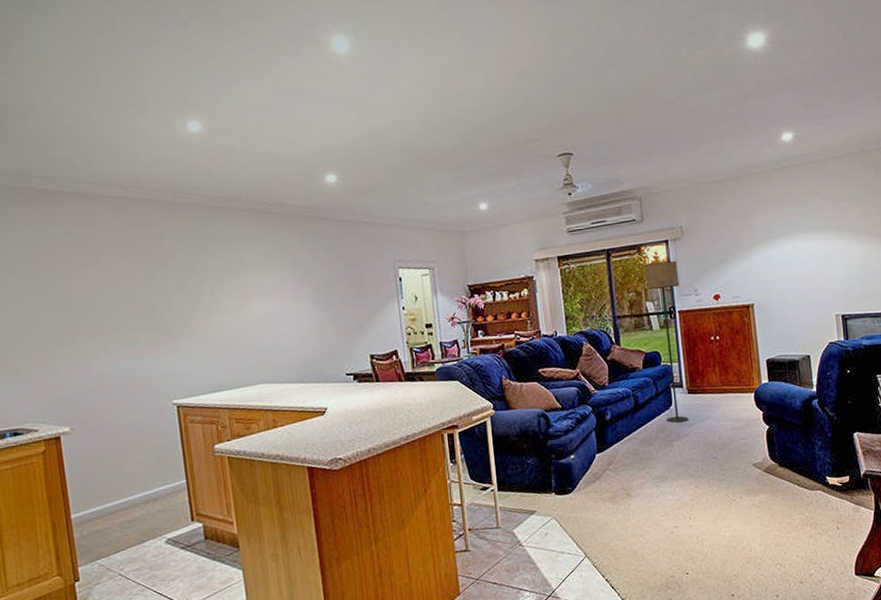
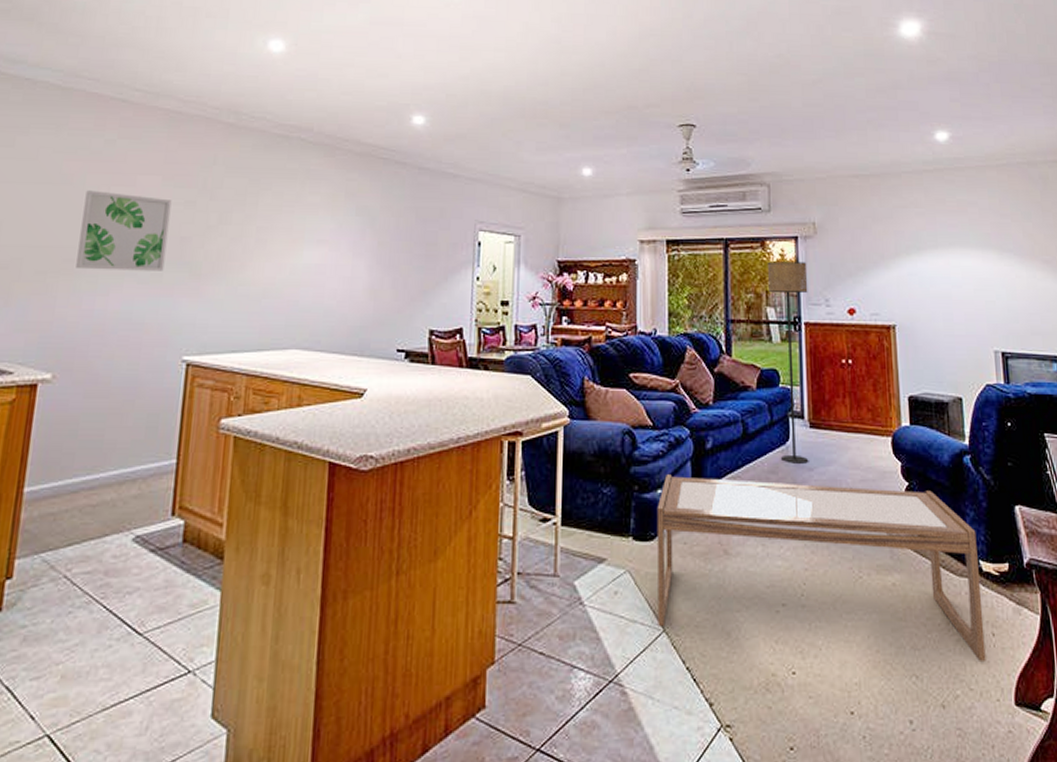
wall art: none [59,274,141,342] -> present [76,190,172,271]
coffee table: none [571,430,833,554] -> present [657,475,986,661]

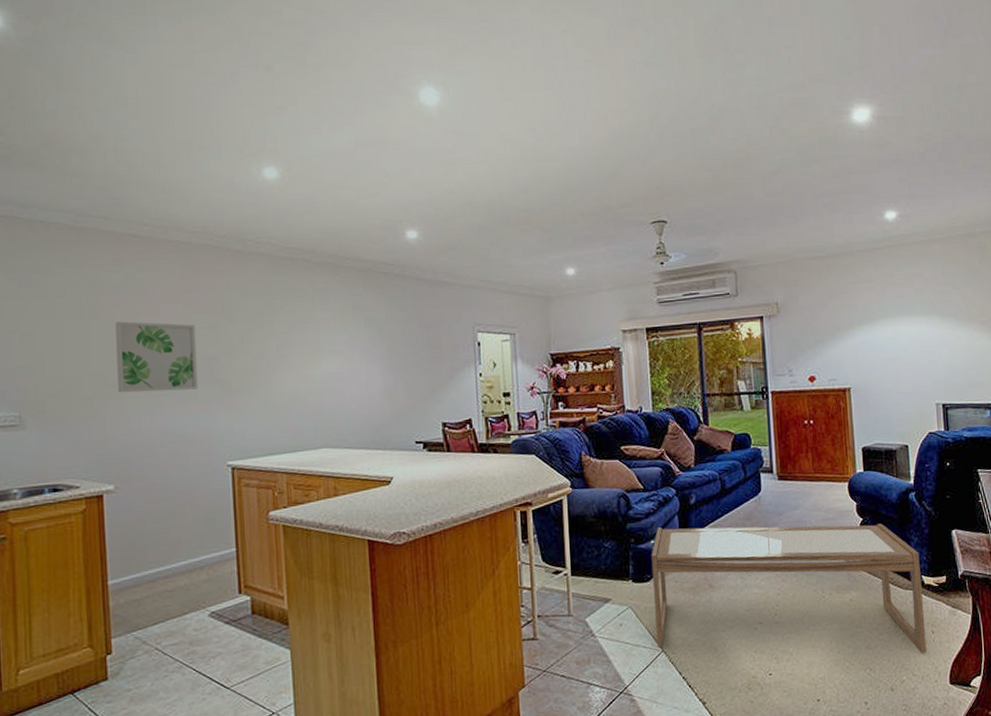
floor lamp: present [767,261,808,464] -> none [736,339,777,511]

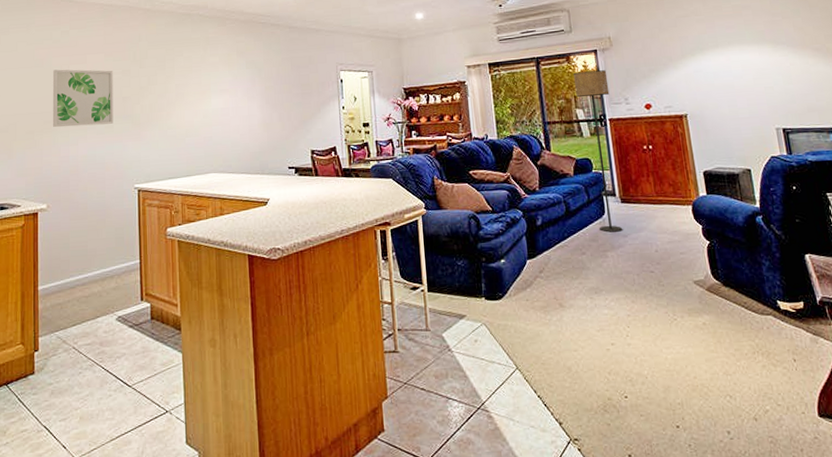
coffee table: present [651,523,927,653] -> none [502,246,790,382]
floor lamp: none [736,339,777,511] -> present [573,70,622,233]

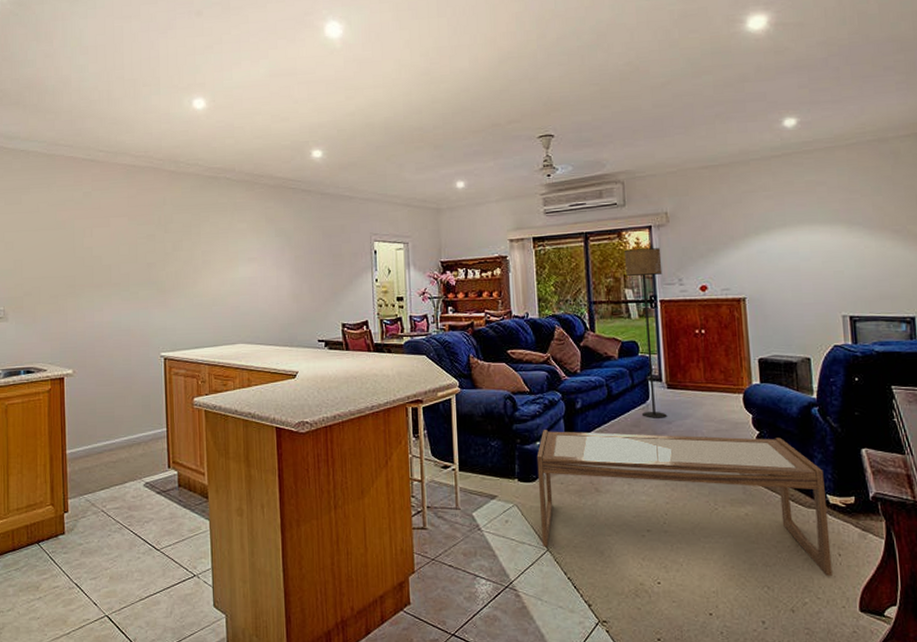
wall art: present [53,69,114,128] -> none [76,232,139,293]
coffee table: none [502,246,790,382] -> present [536,430,833,576]

